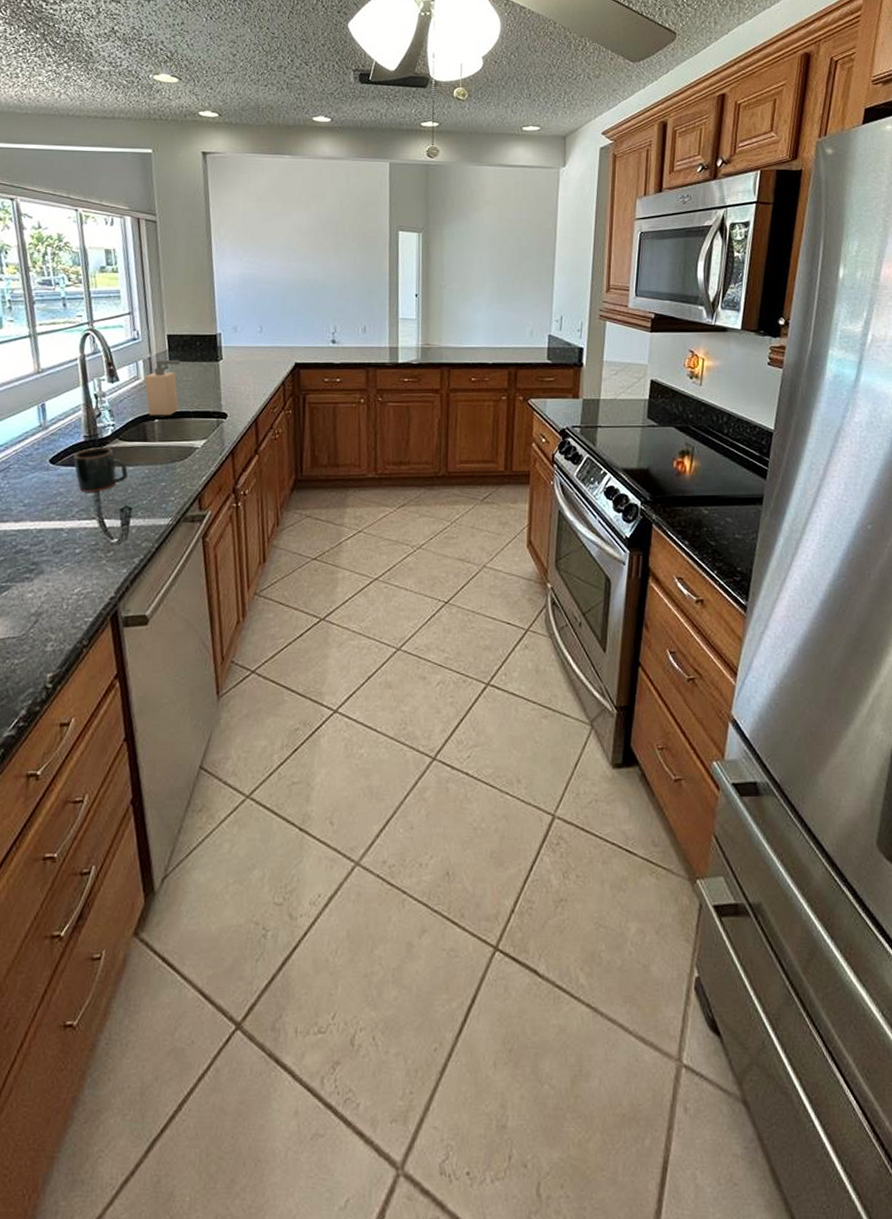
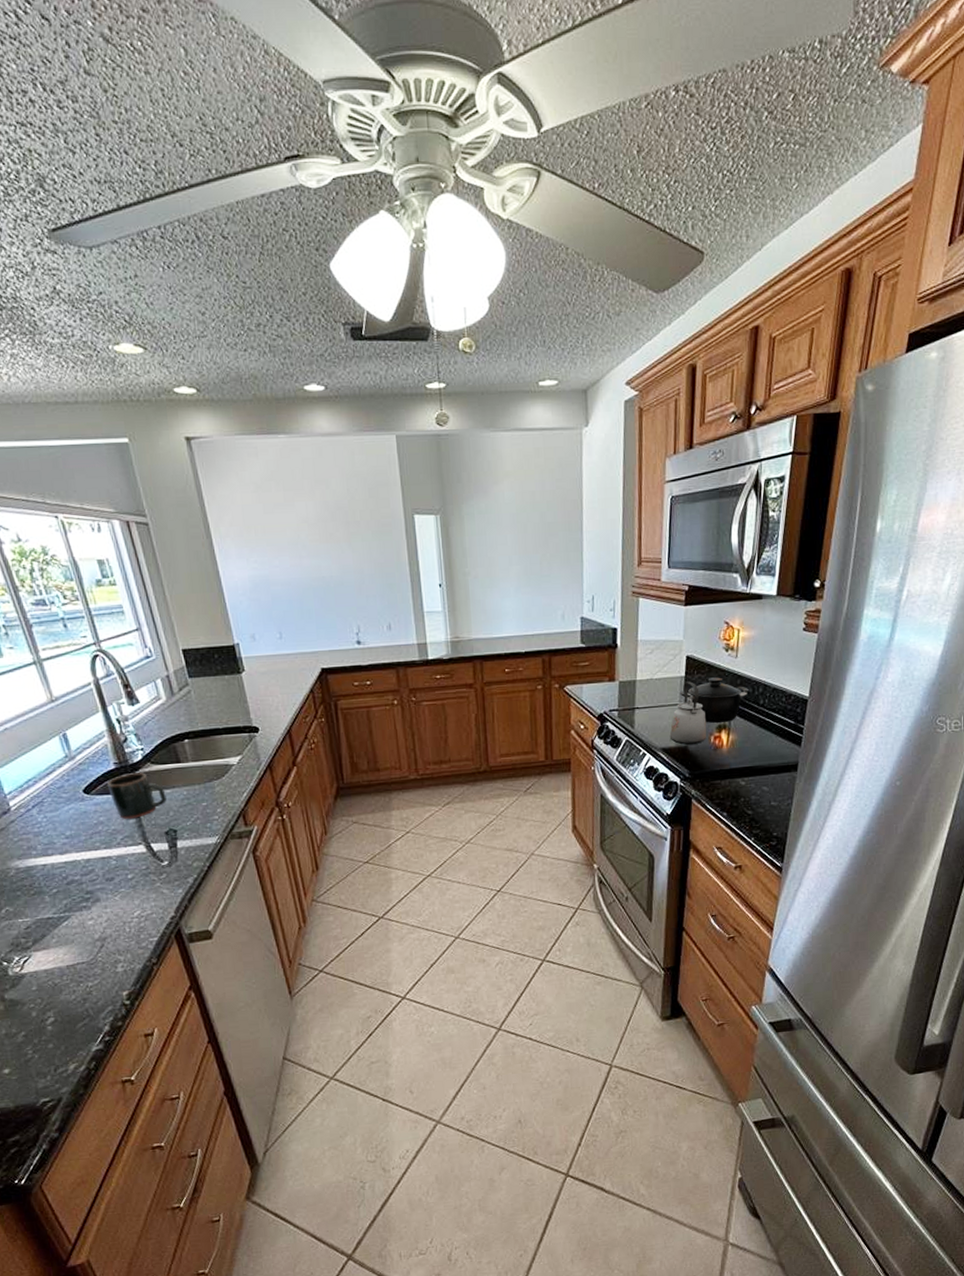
soap dispenser: present [144,359,180,416] -> none [166,675,208,736]
kettle: none [631,405,670,467] -> present [669,681,707,745]
saucepan: none [643,403,714,448] -> present [680,677,750,723]

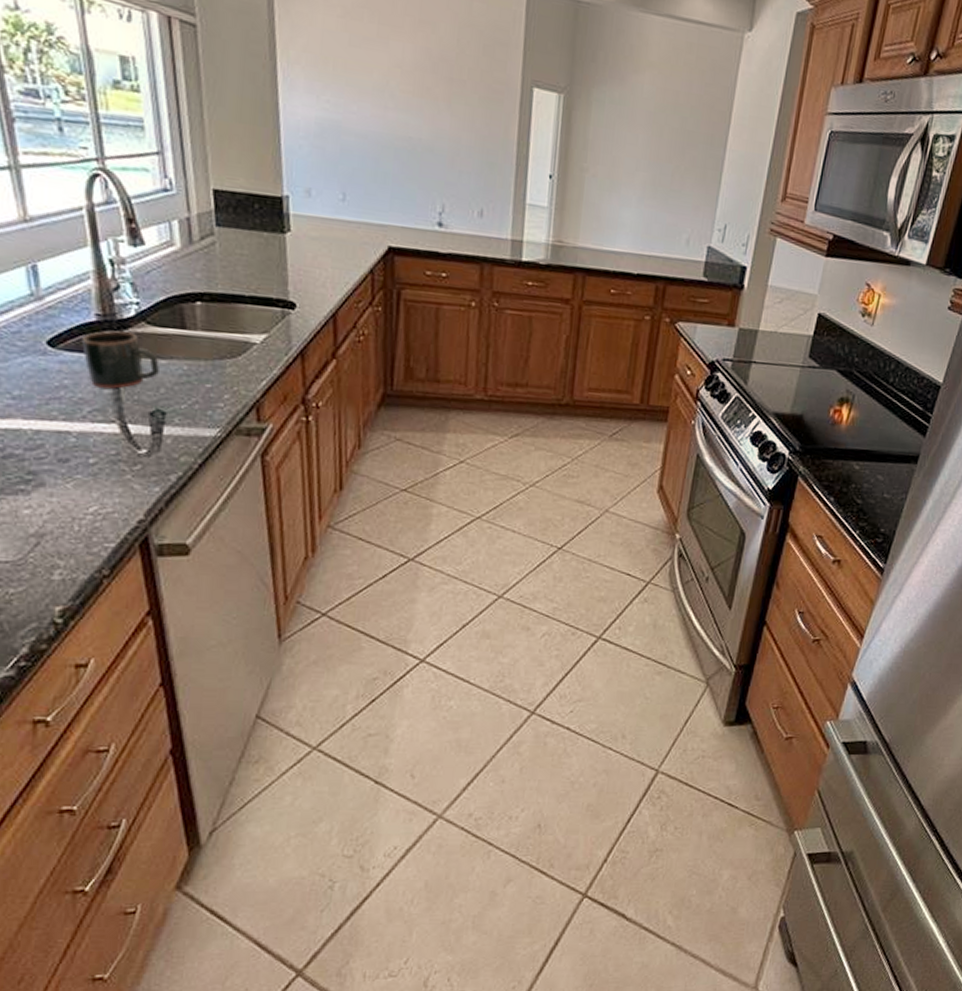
kettle: present [669,681,707,745] -> none [785,342,829,415]
saucepan: present [680,677,750,723] -> none [804,342,881,396]

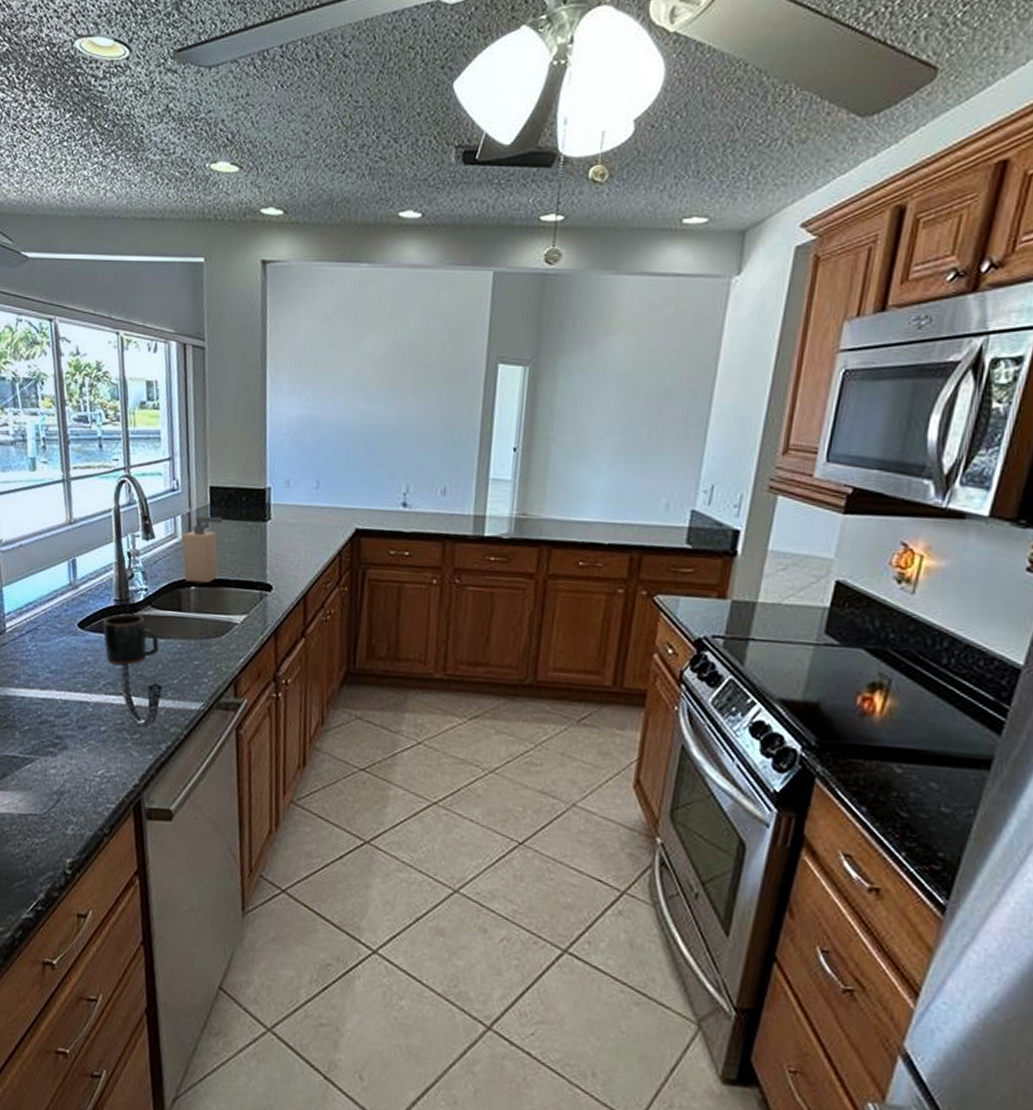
soap dispenser: none [181,222,231,299] -> present [182,516,223,583]

